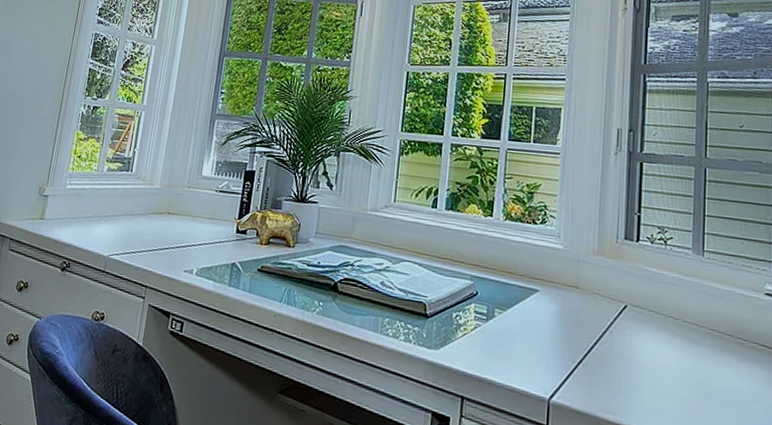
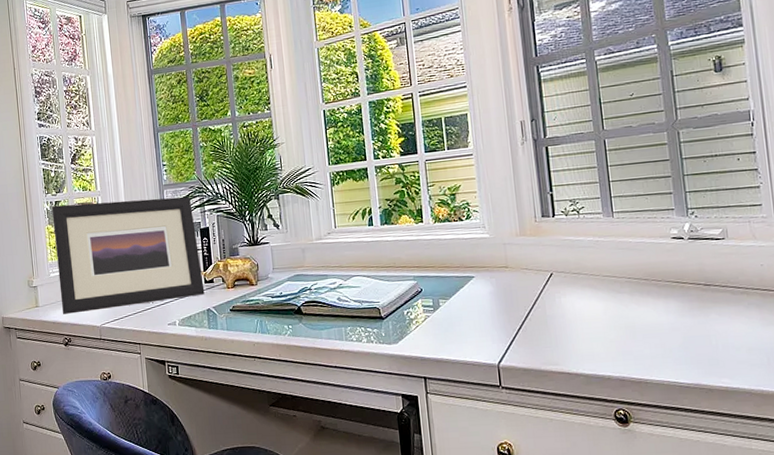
picture frame: none [69,111,242,246] -> present [51,196,205,314]

